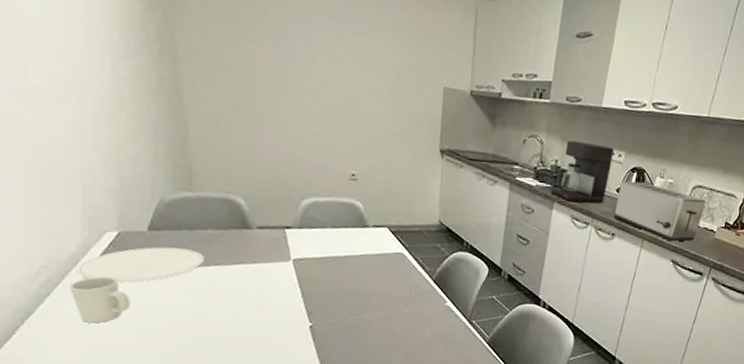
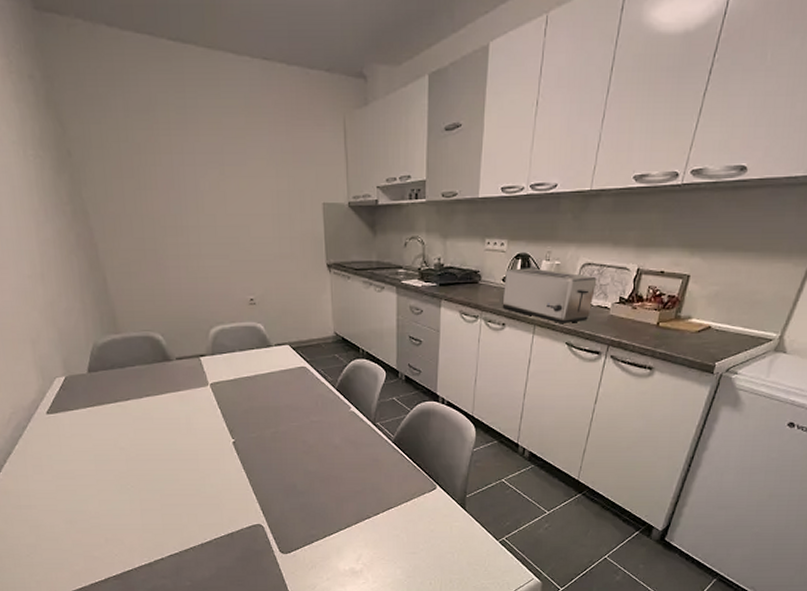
mug: present [70,276,131,324] -> none [35,416,84,457]
plate: present [76,247,205,283] -> none [38,385,137,420]
coffee maker: present [550,140,615,204] -> none [437,235,496,298]

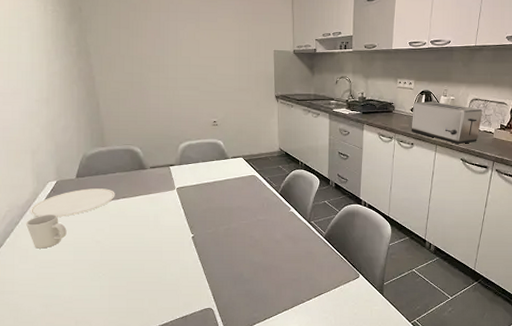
mug: none [35,416,84,457] -> present [26,213,67,249]
plate: none [38,385,137,420] -> present [30,188,115,217]

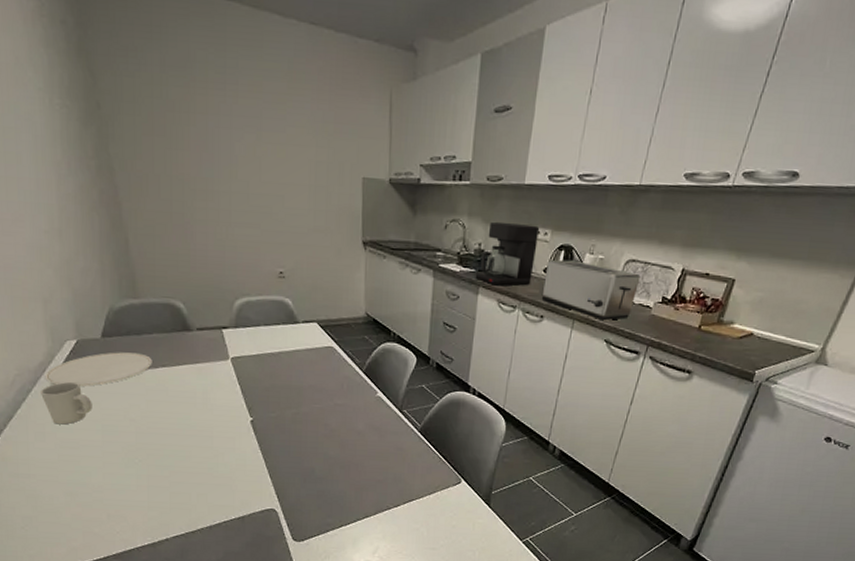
coffee maker: none [360,76,406,123] -> present [475,221,540,286]

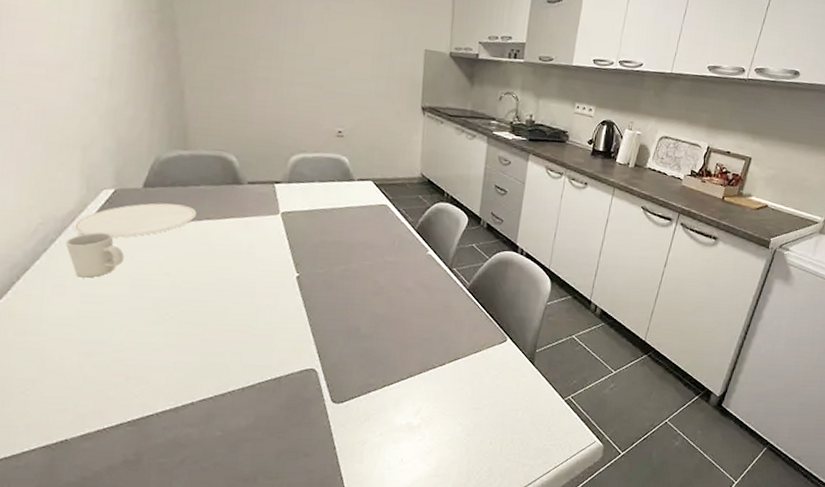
coffee maker: present [475,221,540,286] -> none [526,96,585,155]
toaster: present [541,259,641,321] -> none [586,133,673,190]

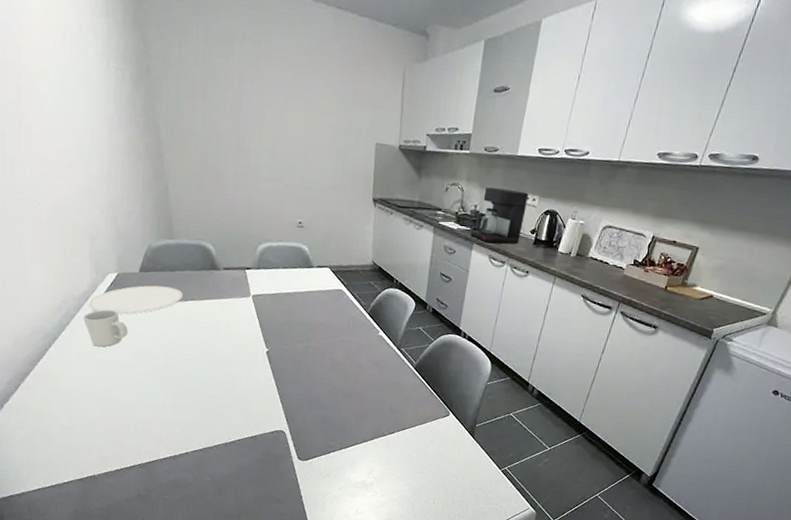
coffee maker: none [526,96,585,155] -> present [470,186,529,244]

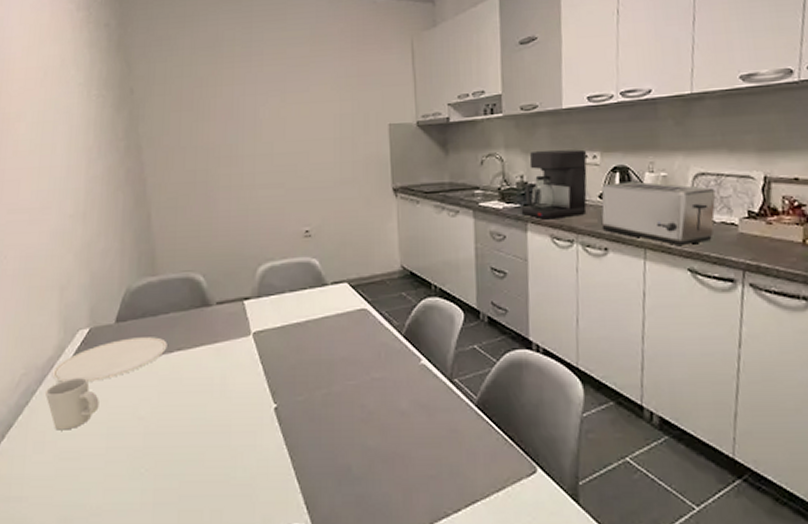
toaster: none [527,223,616,279] -> present [601,181,716,247]

